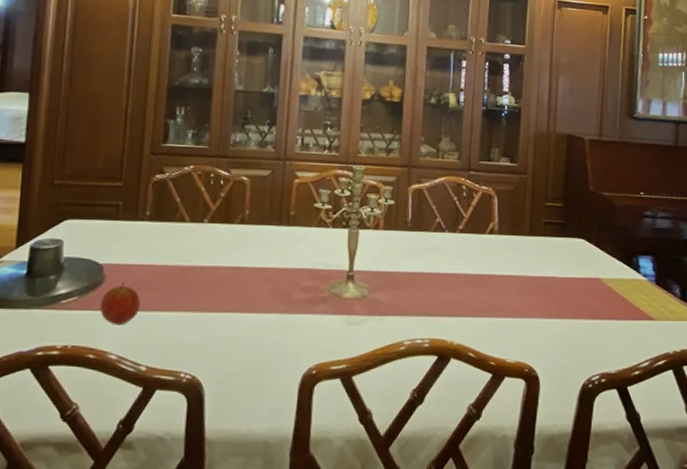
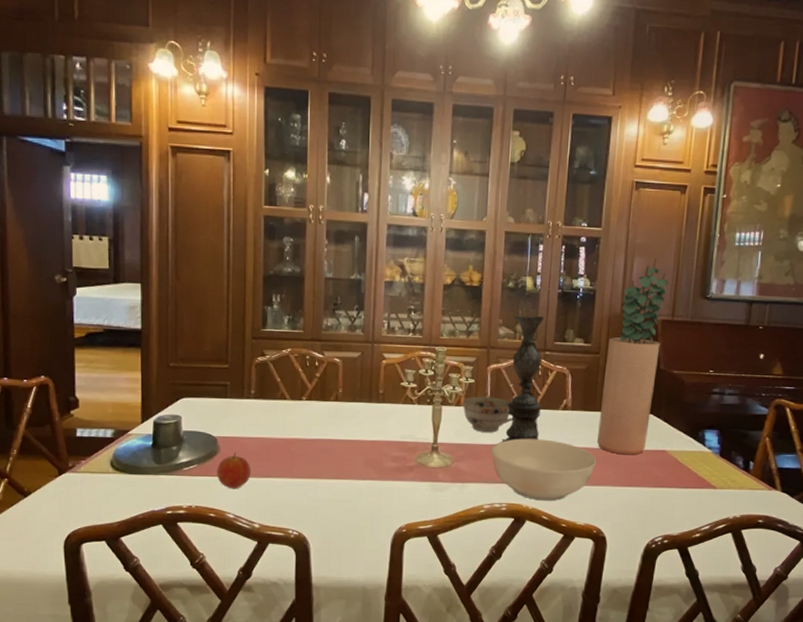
teacup: none [381,219,437,259] -> present [462,396,514,433]
bowl: none [412,265,527,336] -> present [491,438,597,501]
candlestick: none [422,133,468,270] -> present [500,315,544,443]
vase: none [527,76,595,284] -> present [597,258,669,455]

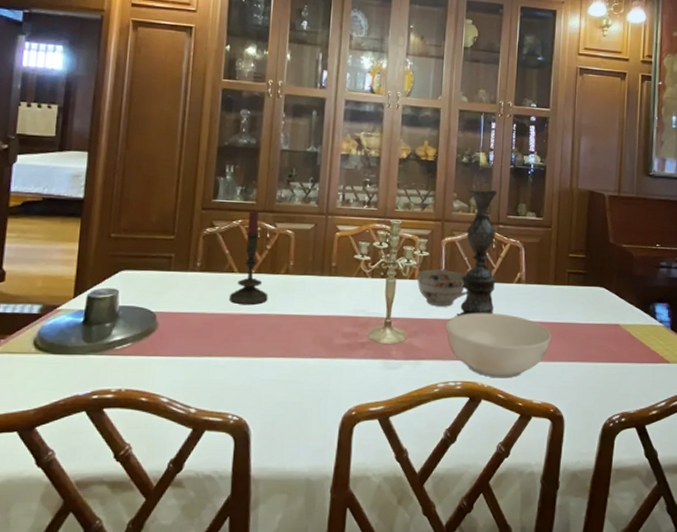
fruit: present [217,452,251,489] -> none [152,329,191,370]
candle: none [284,337,320,430] -> present [230,208,268,304]
vase: present [597,258,669,455] -> none [552,137,614,329]

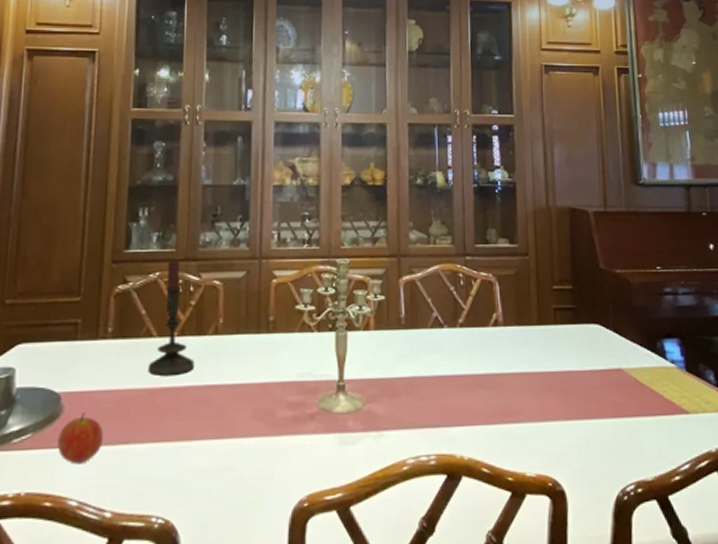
fruit: none [152,329,191,370] -> present [57,412,104,465]
teacup: present [417,269,468,307] -> none [372,316,435,362]
bowl: present [445,313,552,379] -> none [411,365,542,448]
candlestick: present [455,189,497,317] -> none [421,216,468,373]

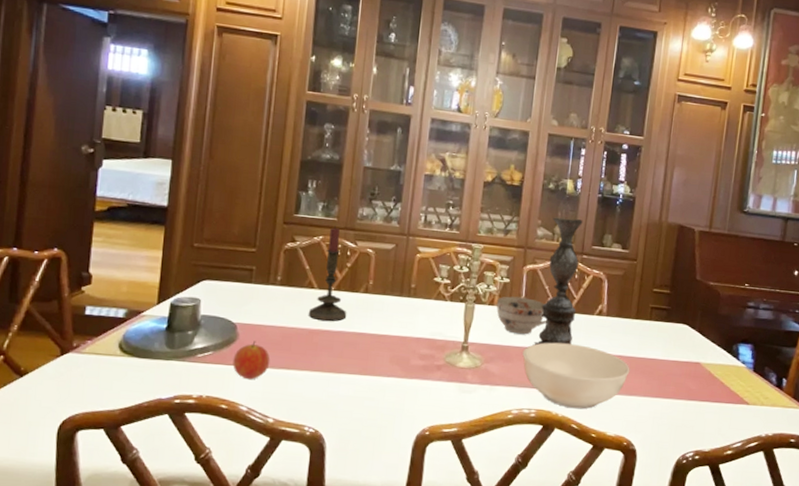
teacup: none [372,316,435,362] -> present [496,296,547,335]
bowl: none [411,365,542,448] -> present [522,342,630,409]
candlestick: none [421,216,468,373] -> present [532,217,583,346]

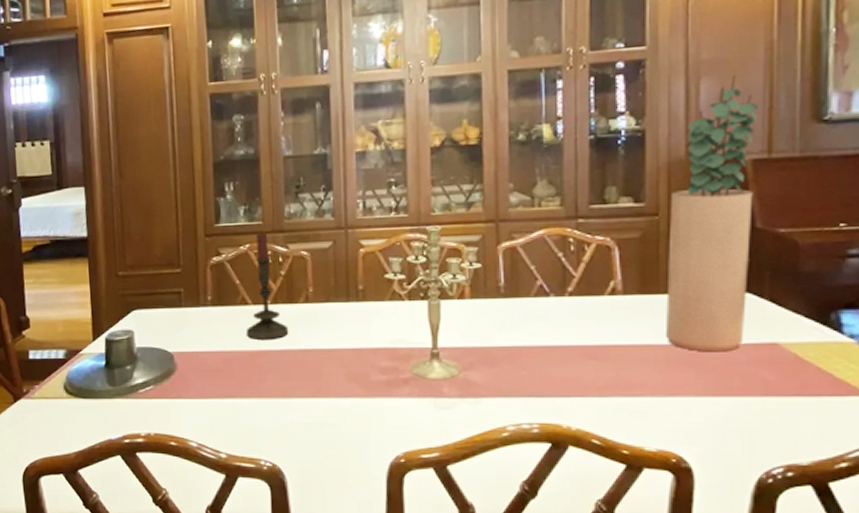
fruit: present [232,341,271,380] -> none [175,370,214,413]
teacup: present [496,296,547,335] -> none [467,284,539,331]
bowl: present [522,342,630,409] -> none [511,336,668,419]
candlestick: present [532,217,583,346] -> none [523,173,579,343]
vase: none [631,169,707,366] -> present [666,75,758,352]

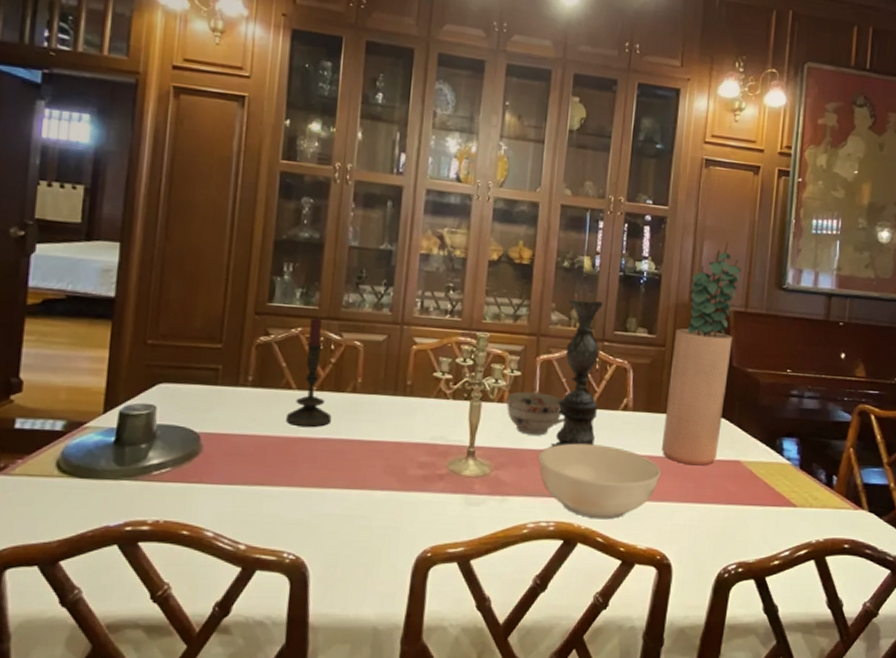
teacup: none [467,284,539,331] -> present [506,391,566,435]
bowl: none [511,336,668,419] -> present [538,443,662,520]
candlestick: none [523,173,579,343] -> present [549,299,603,448]

